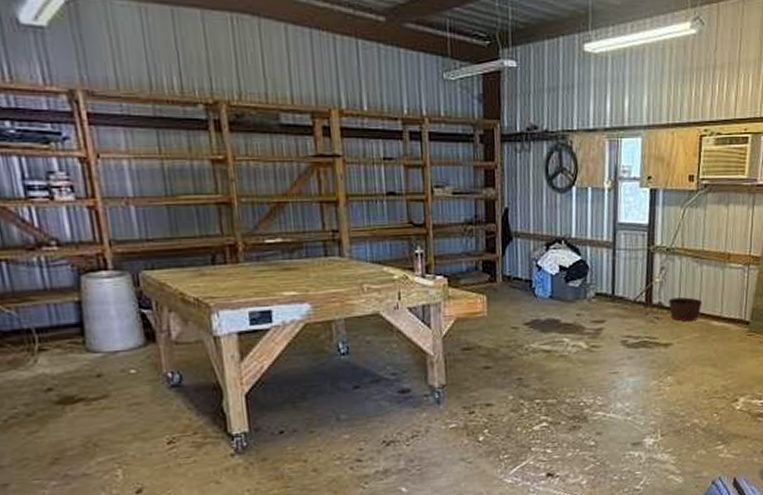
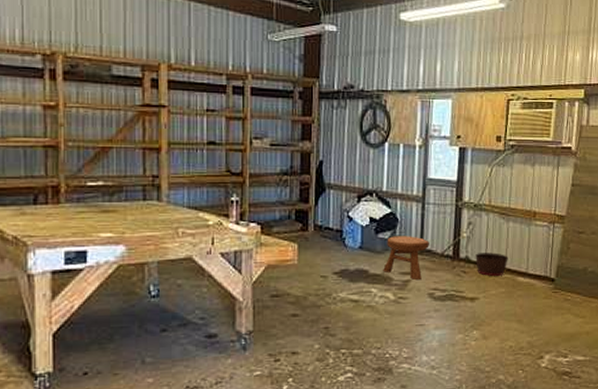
stool: none [575,283,621,328] -> present [383,236,429,280]

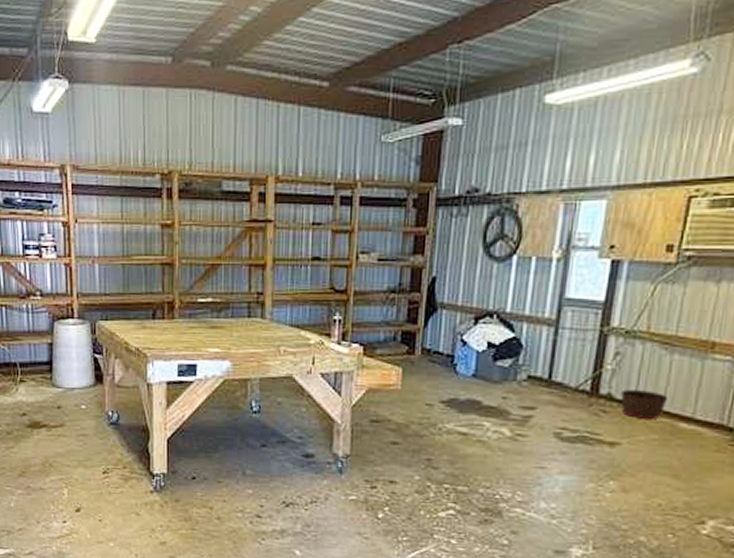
stool: present [383,236,429,280] -> none [499,364,561,416]

